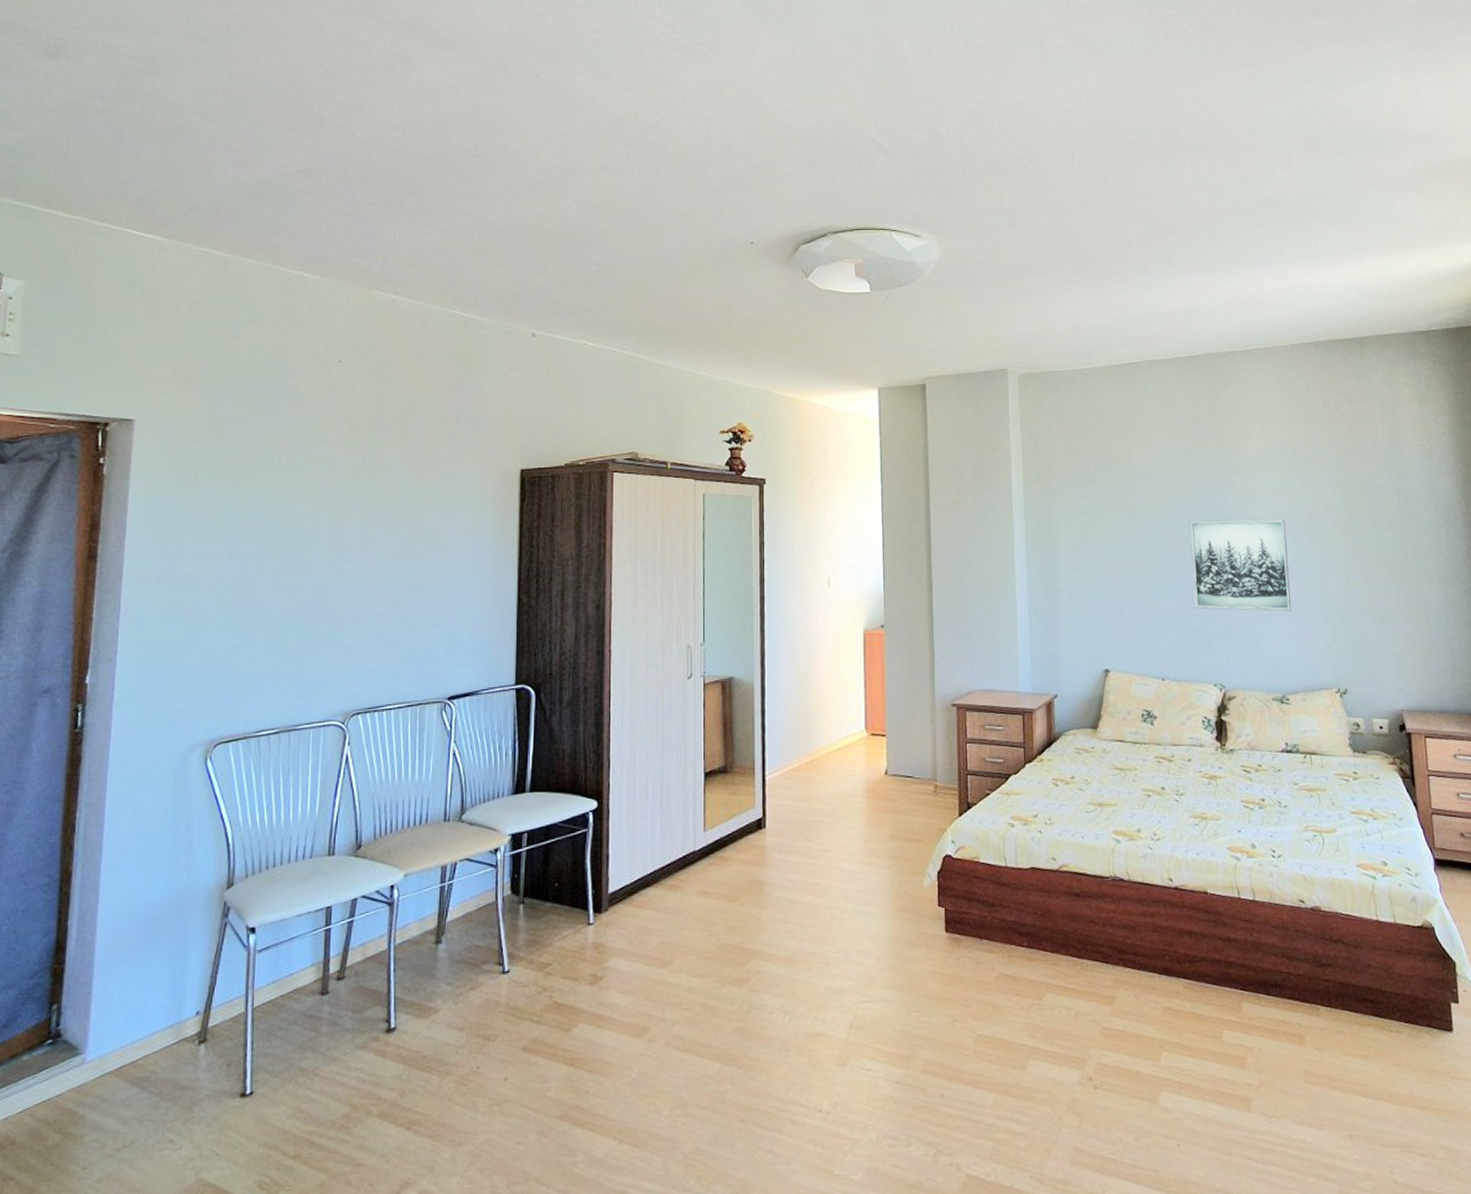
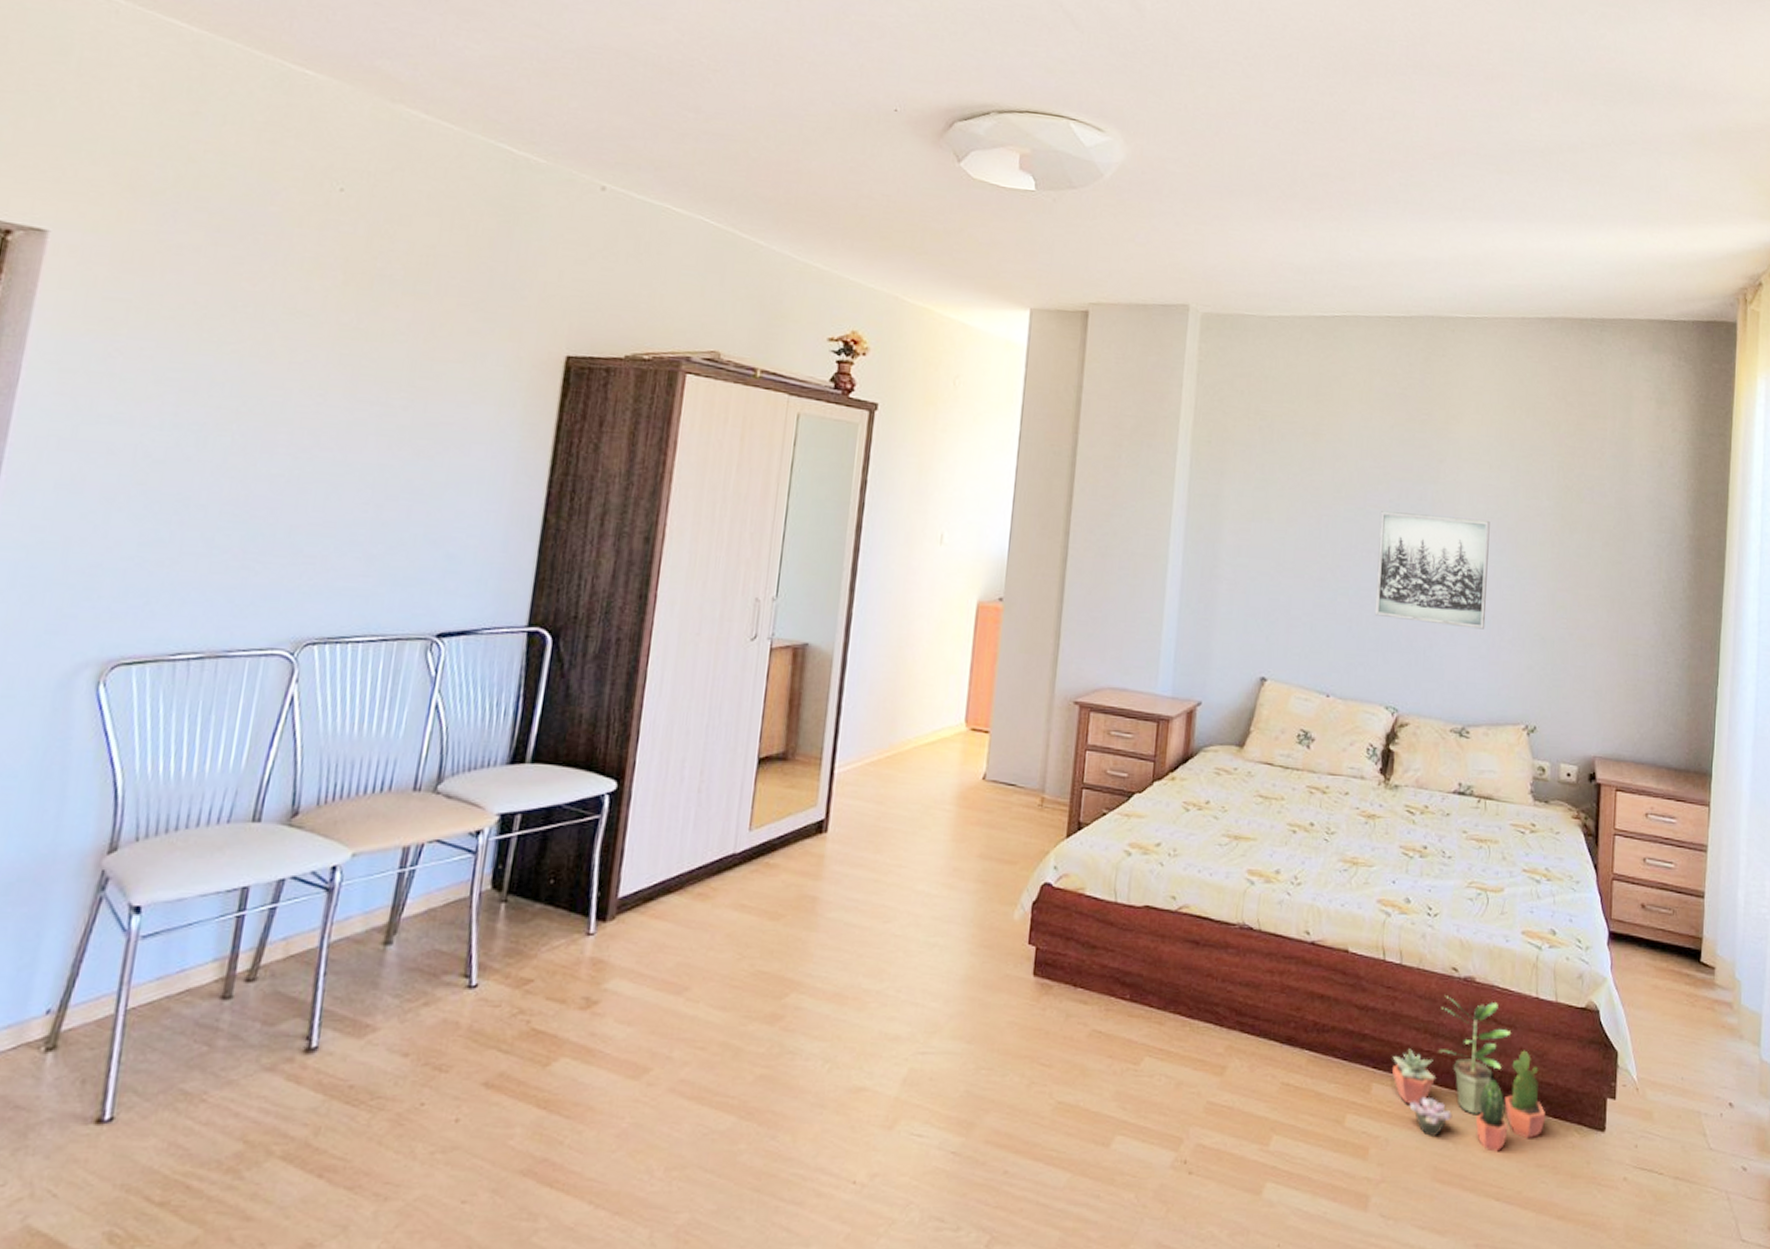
potted plant: none [1256,924,1399,1055] -> present [1392,995,1546,1152]

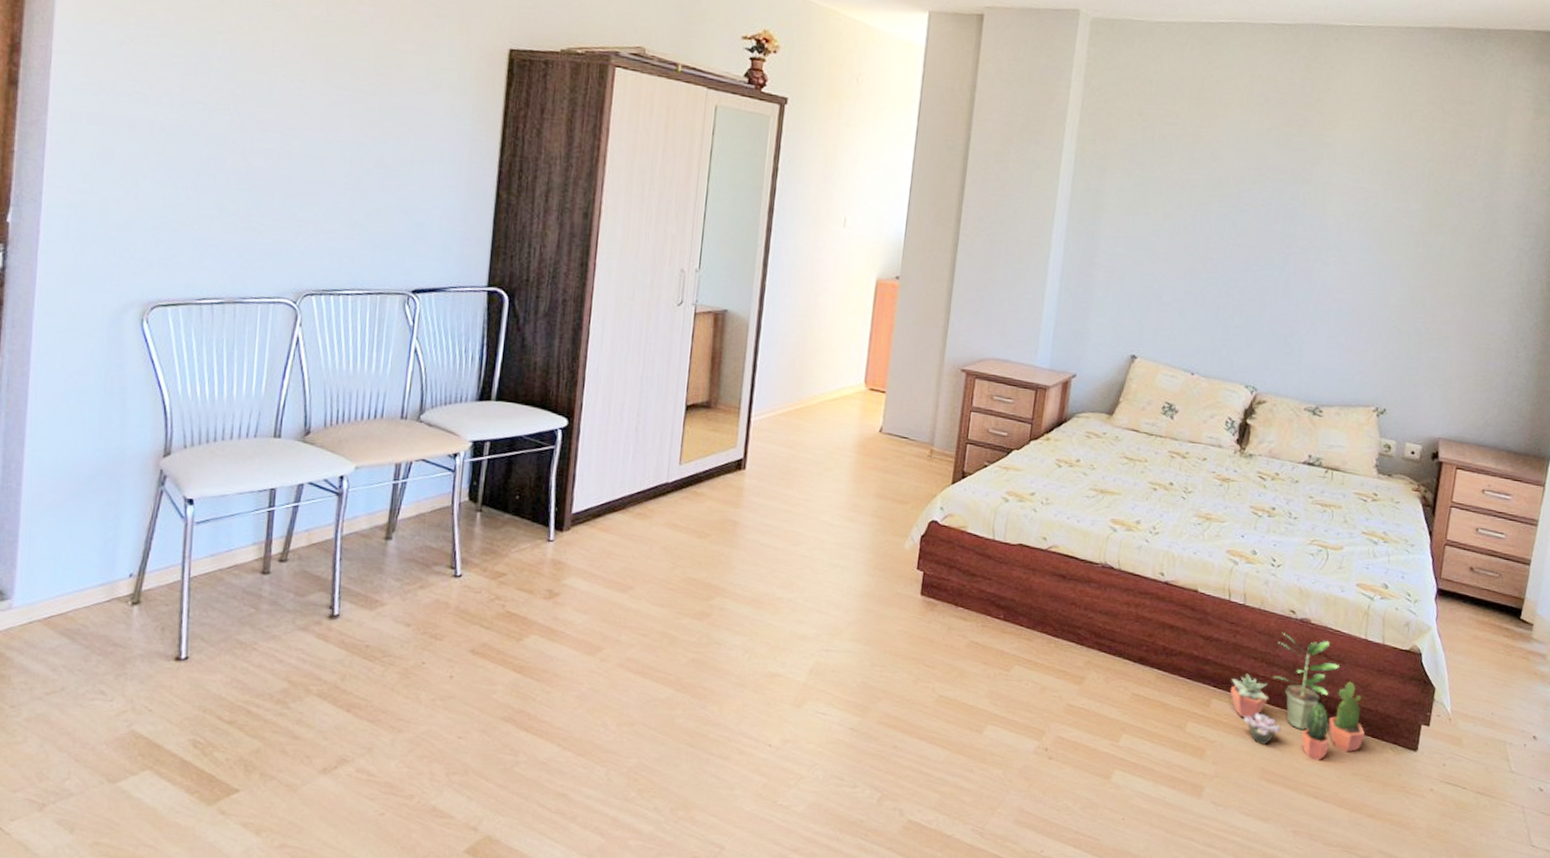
wall art: present [1374,511,1490,629] -> none [1241,209,1358,321]

